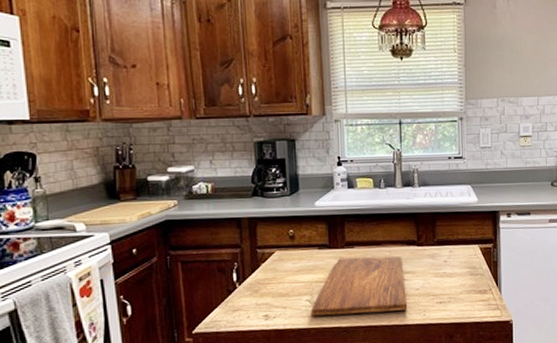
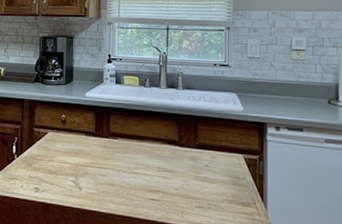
cutting board: present [311,256,408,316] -> none [75,147,166,208]

